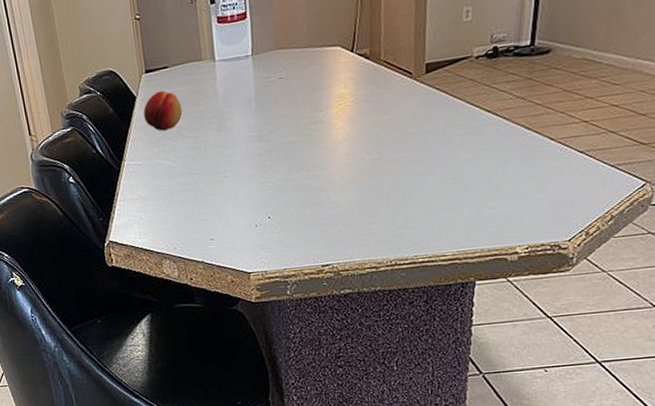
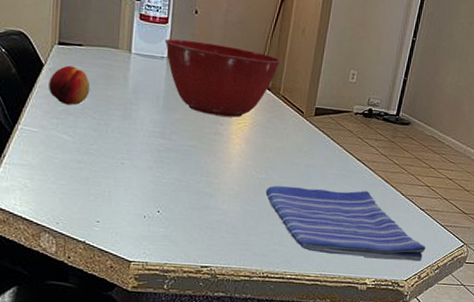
mixing bowl: none [246,18,377,104] -> present [164,38,281,118]
dish towel: none [380,145,592,228] -> present [265,185,426,262]

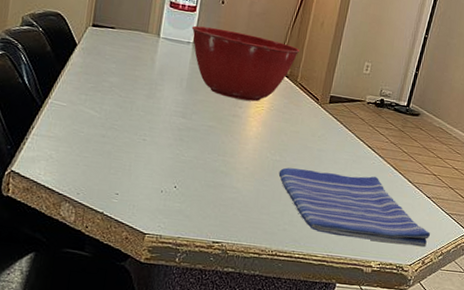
fruit: present [49,65,91,105] -> none [80,46,120,83]

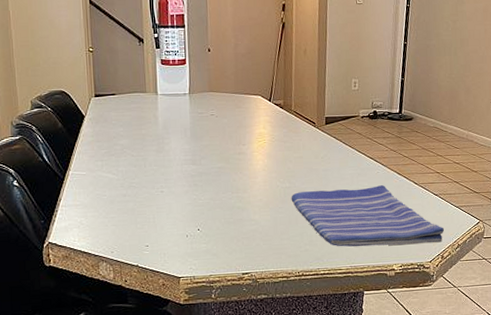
mixing bowl: present [191,25,300,102] -> none [185,75,289,138]

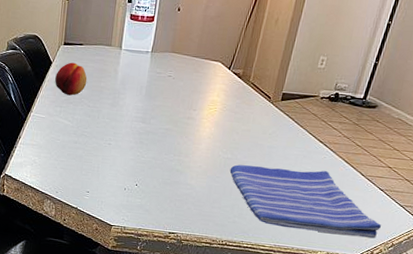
fruit: none [91,113,127,148] -> present [55,62,88,96]

